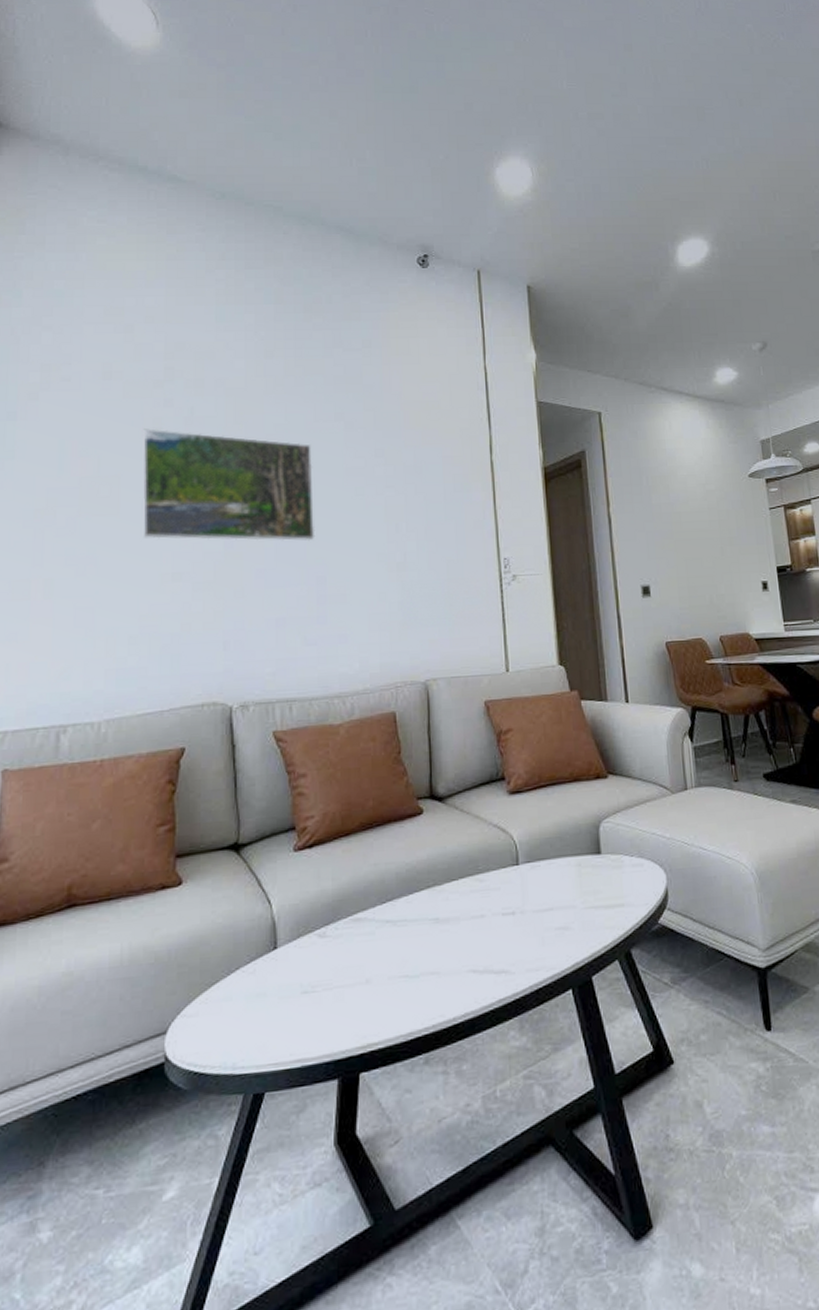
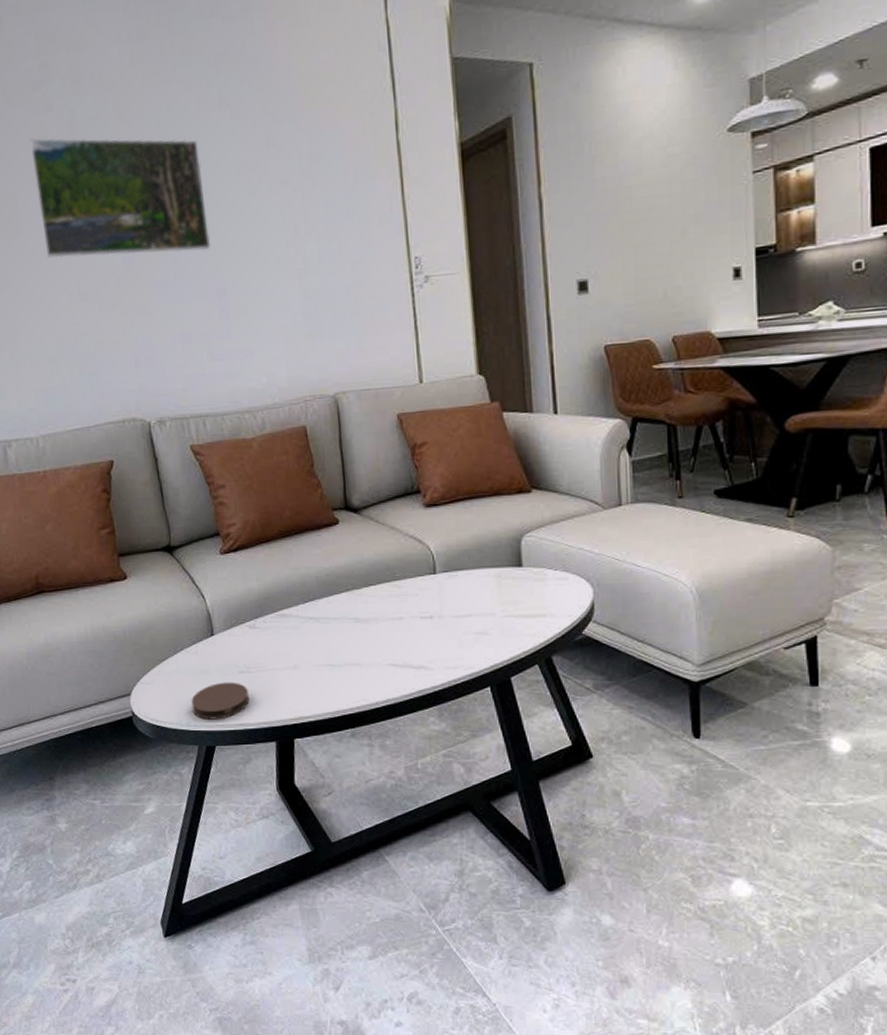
coaster: none [241,1005,311,1058] -> present [191,682,249,720]

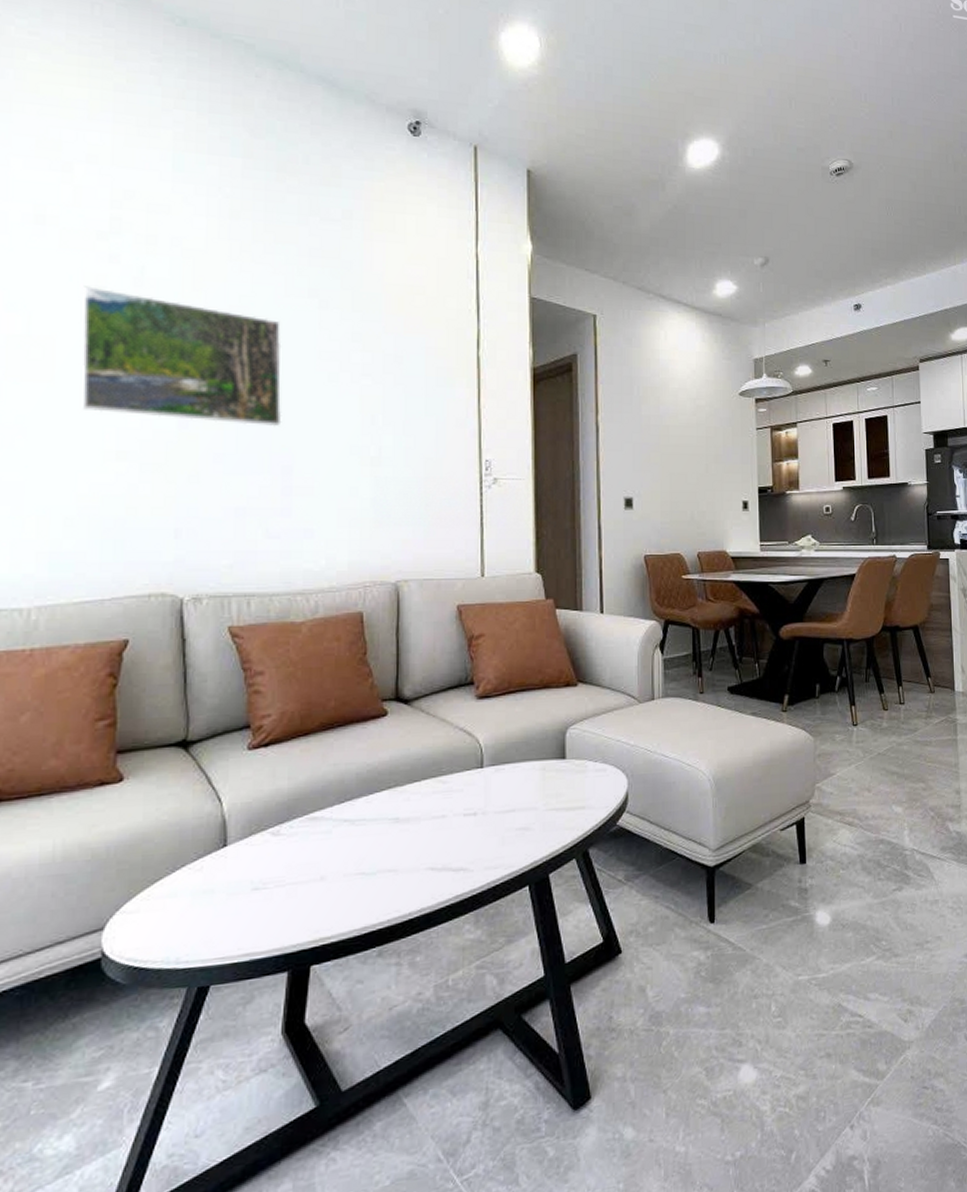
coaster: present [191,682,249,720] -> none [185,901,261,953]

